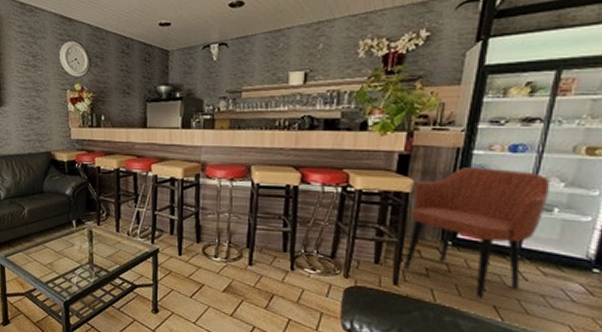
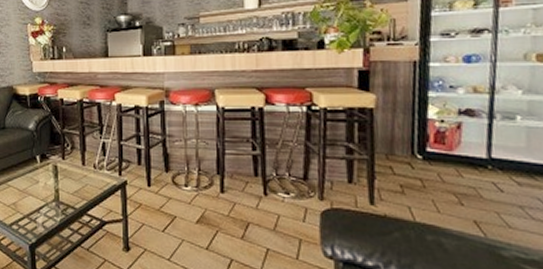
armchair: present [404,166,549,299] -> none [377,78,509,214]

